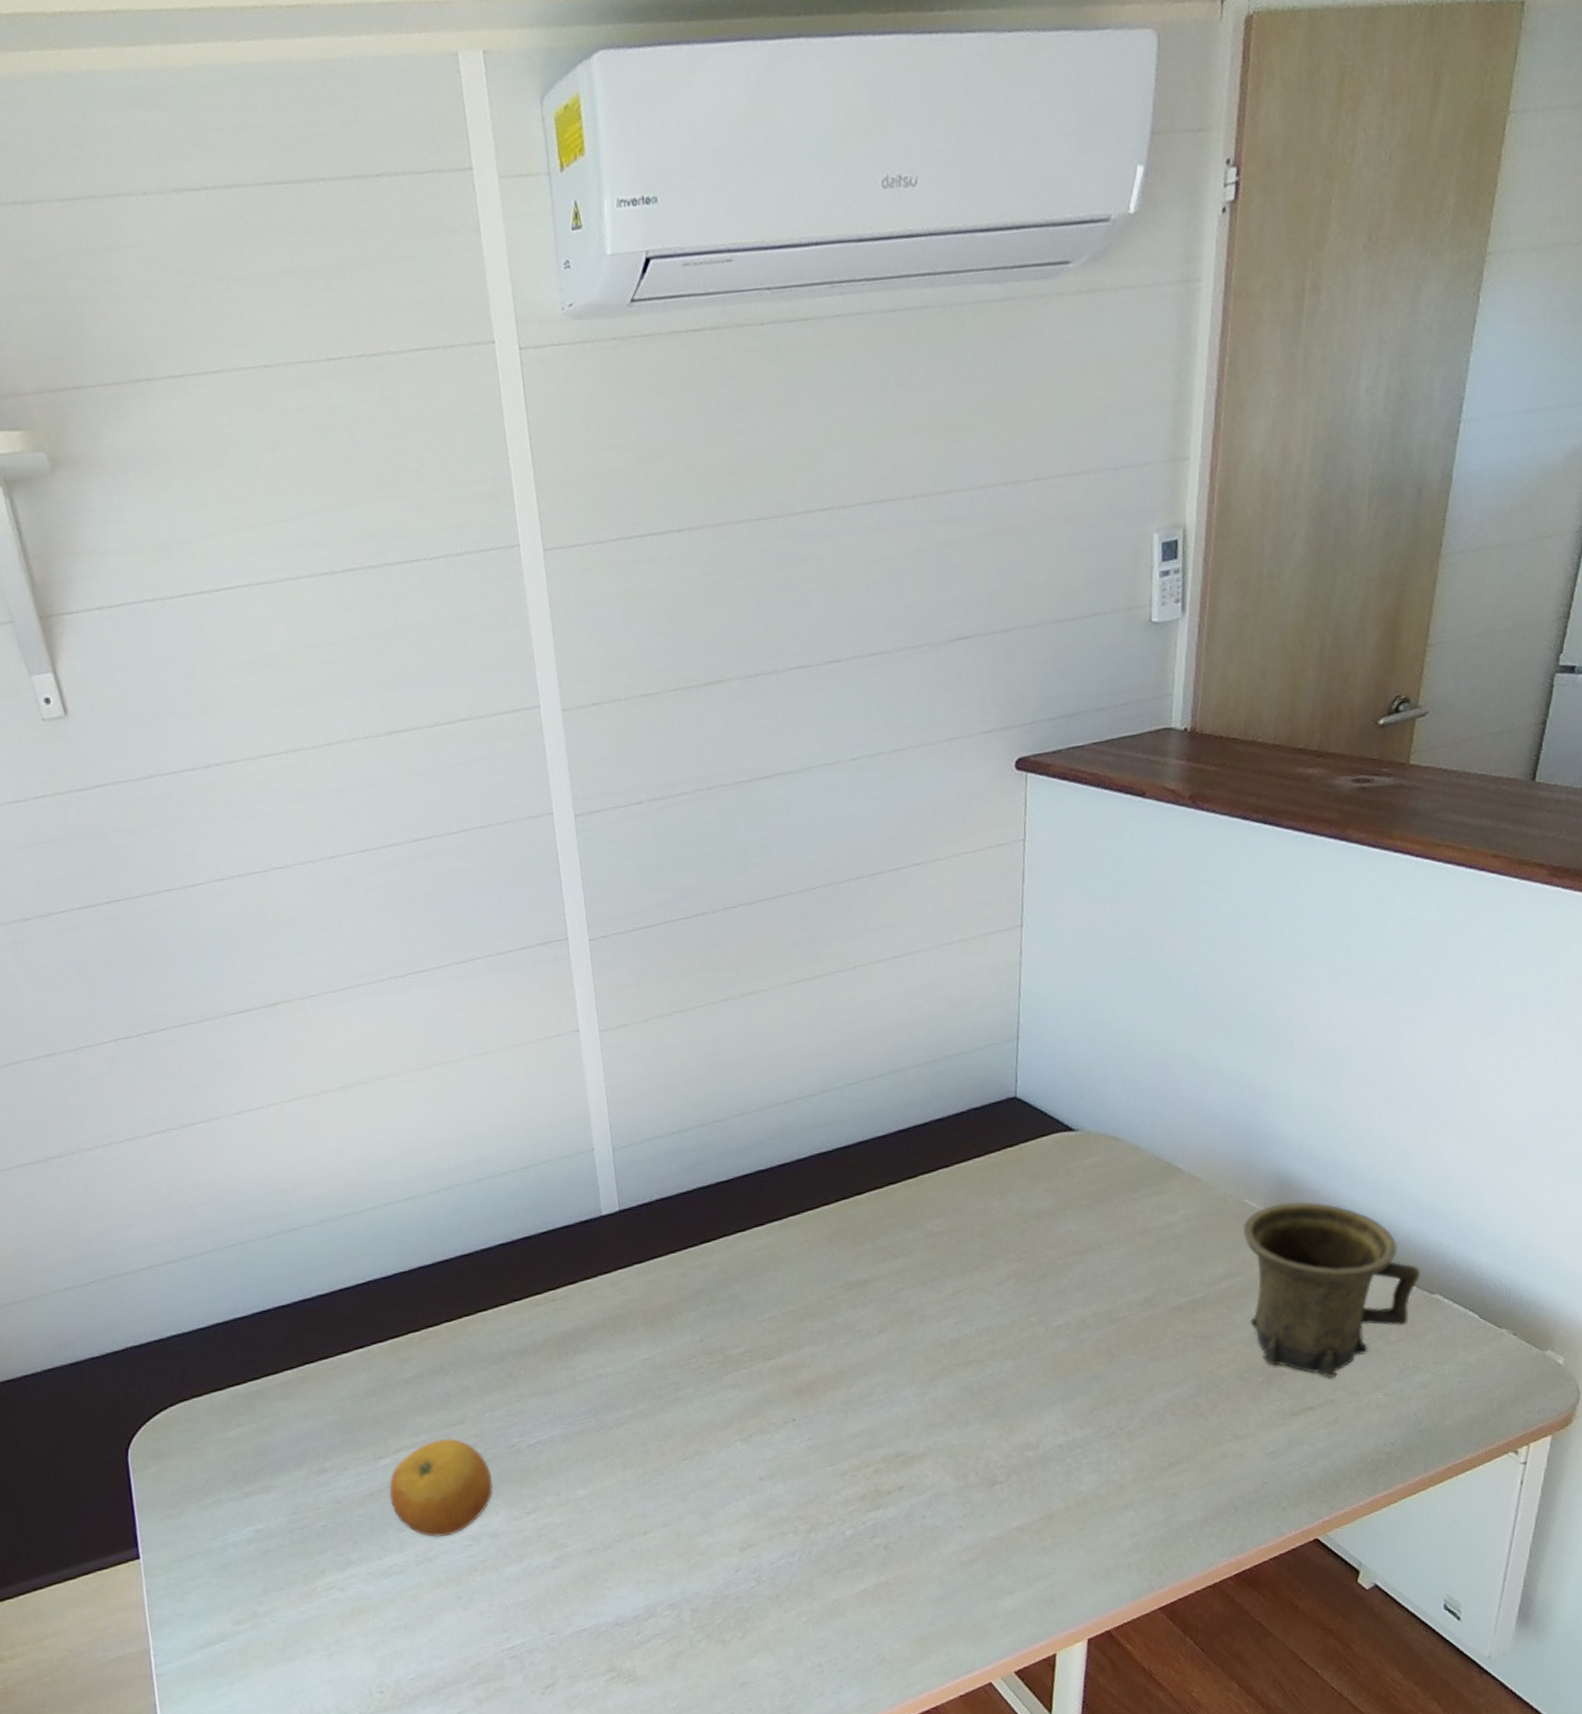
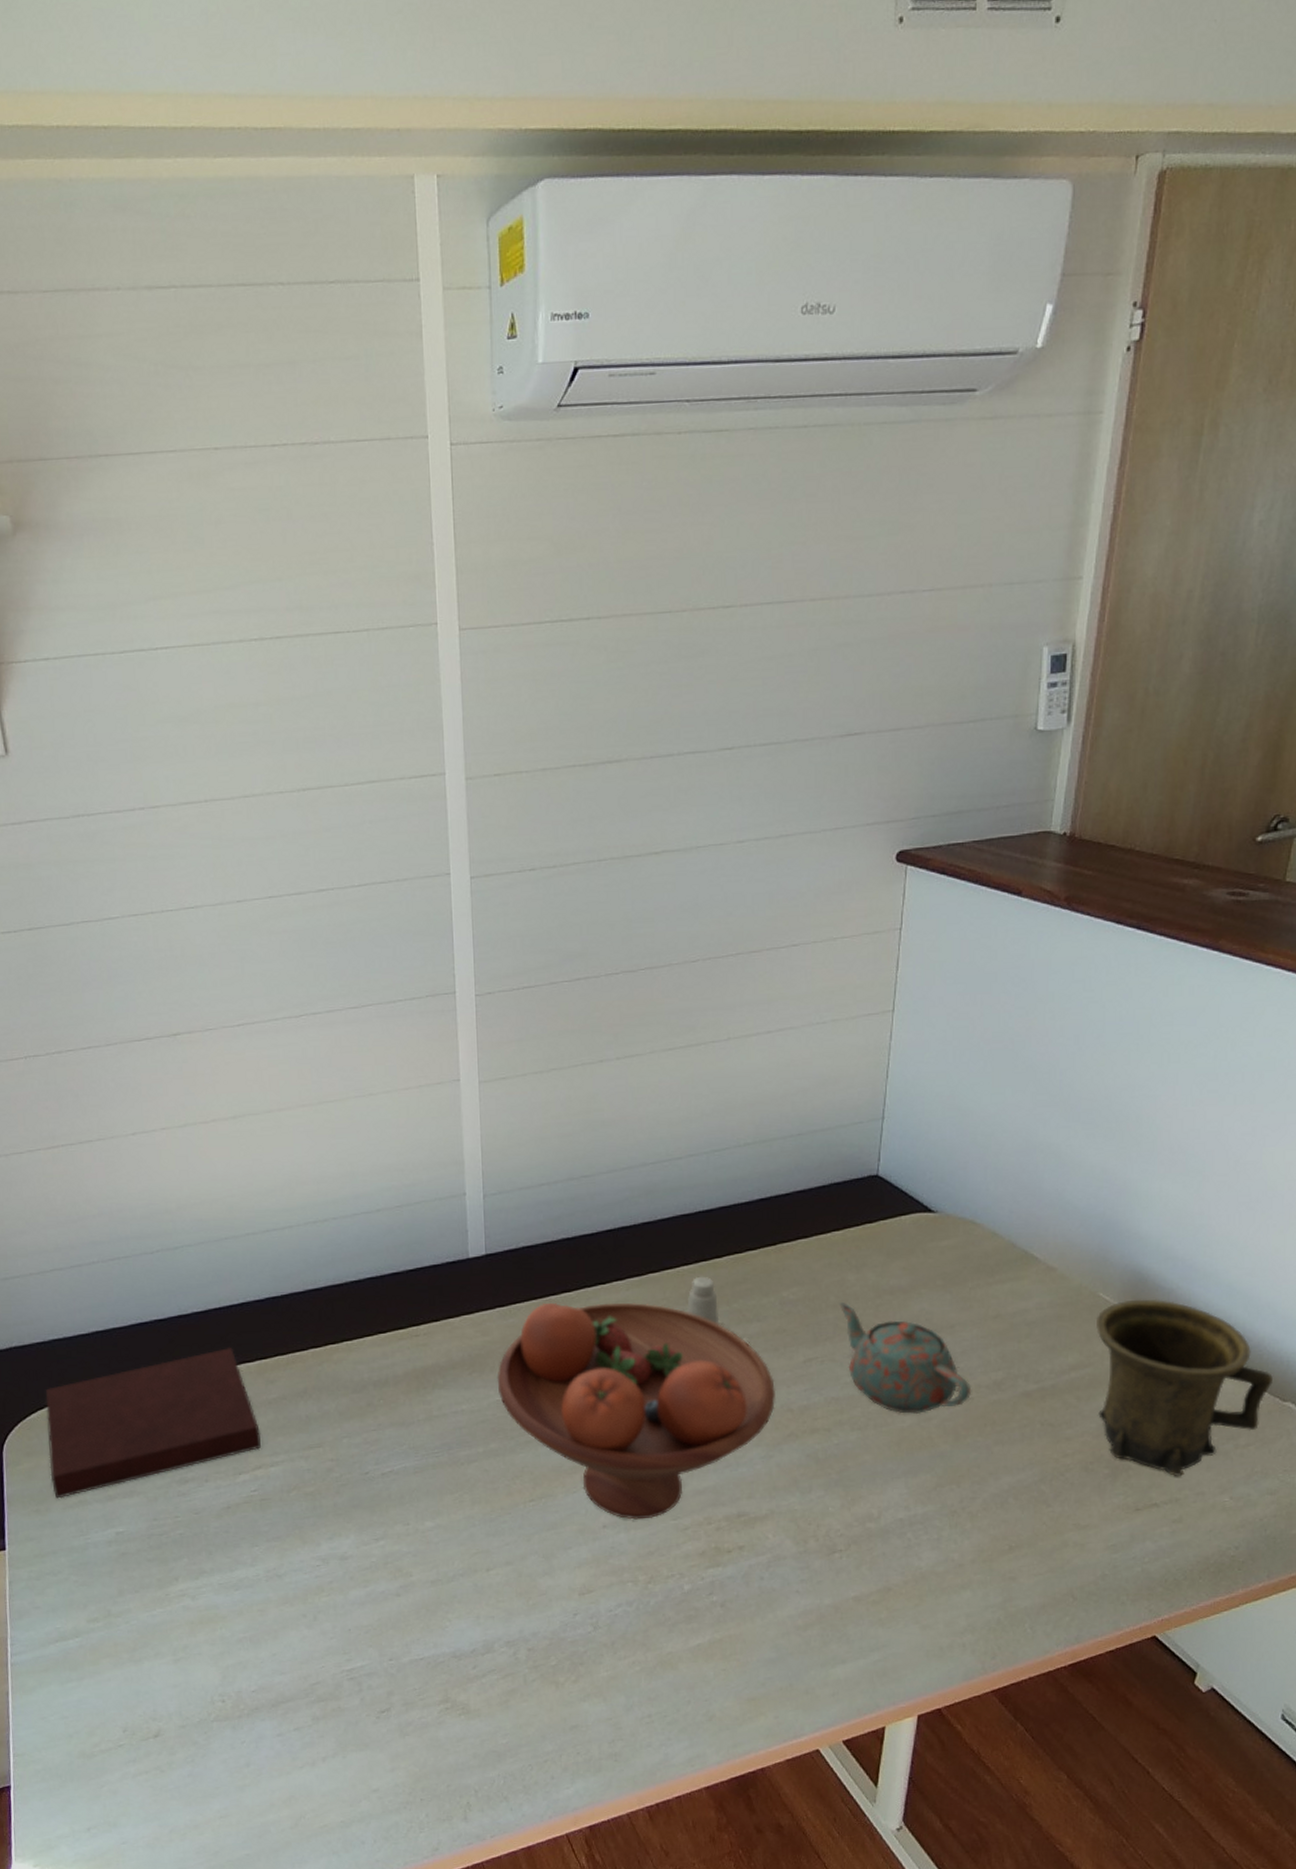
notebook: none [167,1328,401,1501] -> present [45,1346,262,1499]
fruit: present [389,1437,494,1538] -> none [245,1459,346,1556]
fruit bowl: none [640,1247,927,1470] -> present [497,1302,776,1520]
saltshaker: none [829,1215,864,1263] -> present [686,1276,720,1324]
teapot: none [984,1230,1123,1339] -> present [839,1302,972,1414]

